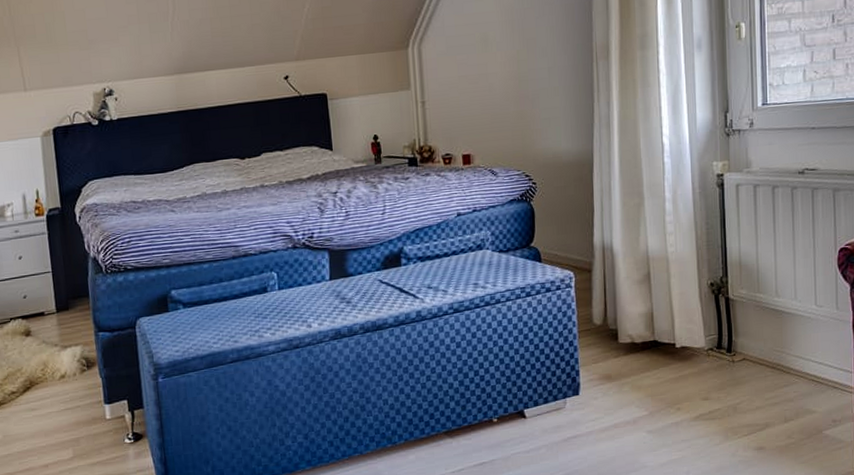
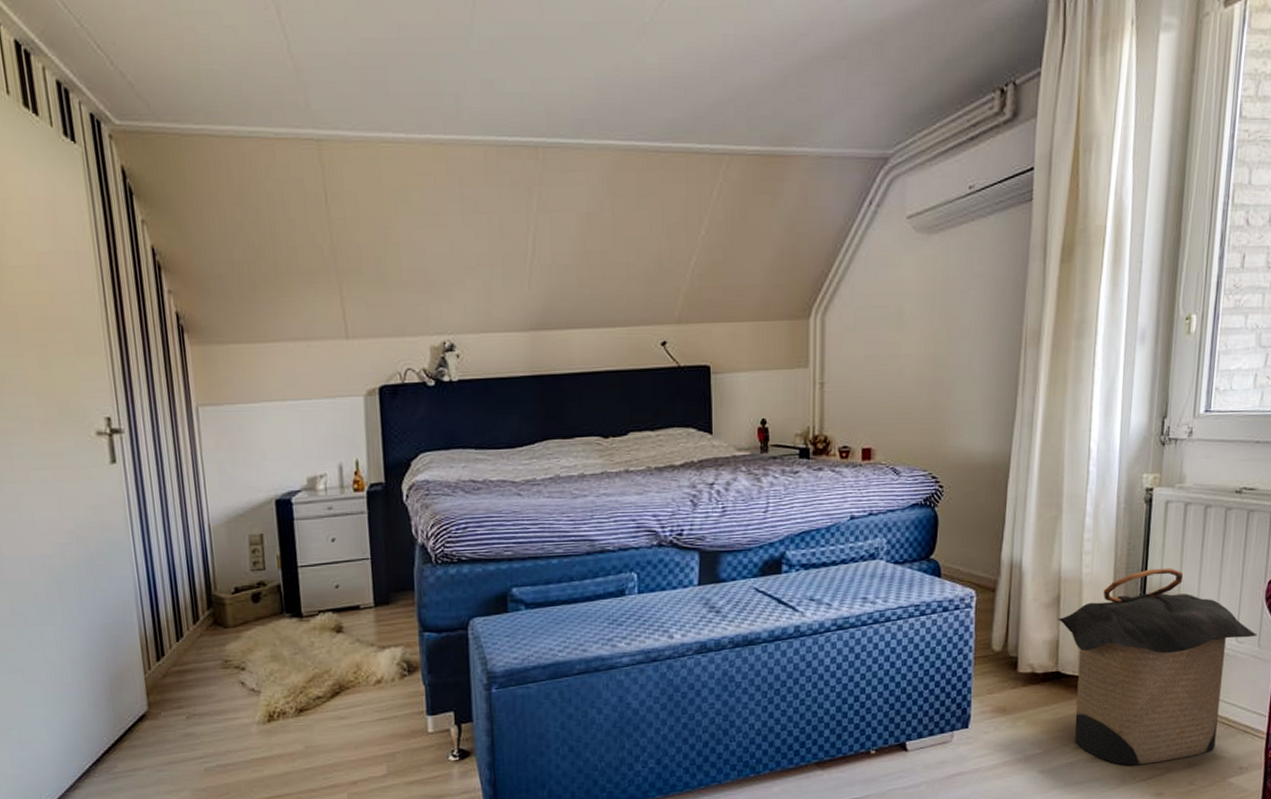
laundry hamper: none [649,243,834,423] -> present [1057,568,1257,765]

